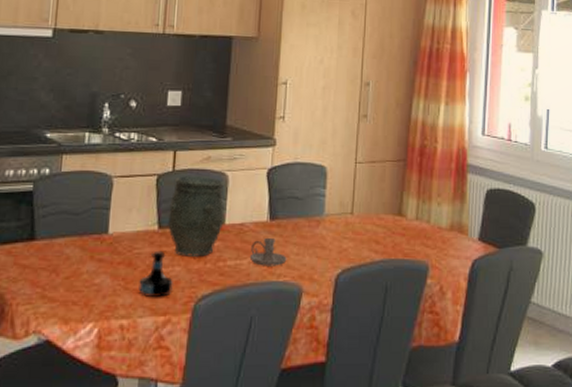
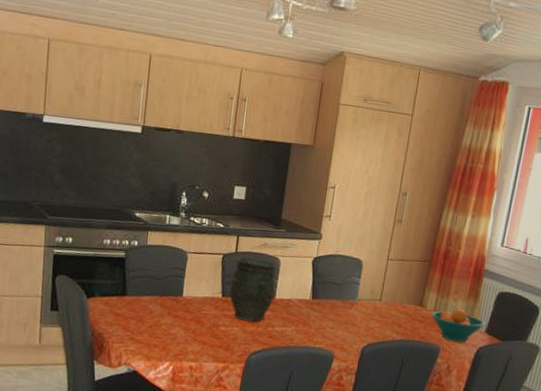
tequila bottle: present [139,250,174,297] -> none [205,313,233,349]
candle holder: present [249,237,287,266] -> none [293,312,324,336]
fruit bowl: none [413,214,477,255] -> present [431,309,486,342]

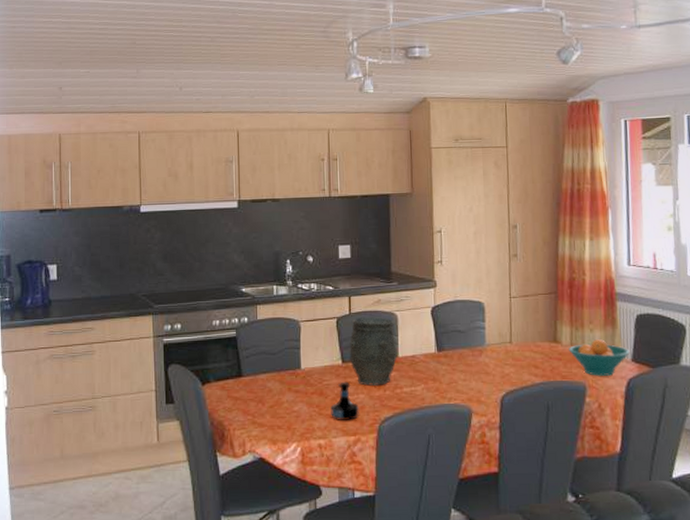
tequila bottle: none [205,313,233,349] -> present [331,381,360,420]

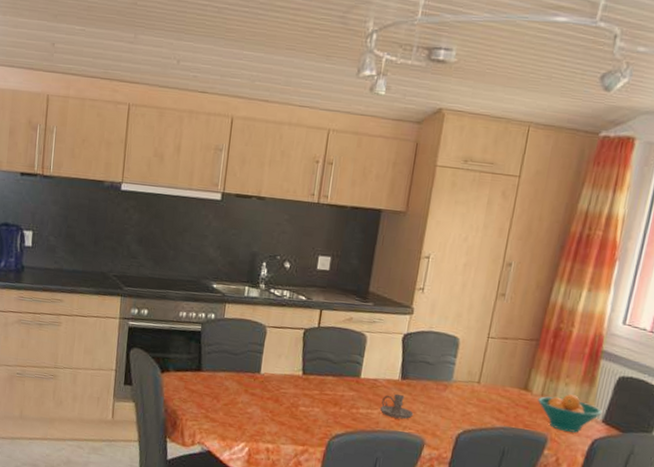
tequila bottle: present [331,381,360,420] -> none [283,392,313,431]
vase: present [349,317,398,386] -> none [310,332,364,403]
candle holder: none [422,366,456,392] -> present [379,393,414,420]

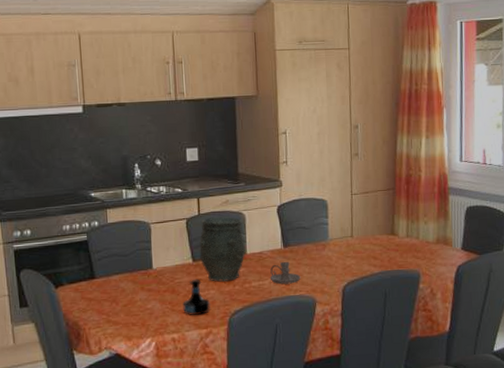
tequila bottle: none [283,392,313,431] -> present [183,279,211,315]
vase: none [310,332,364,403] -> present [199,217,246,282]
fruit bowl: present [538,394,603,433] -> none [405,231,460,264]

